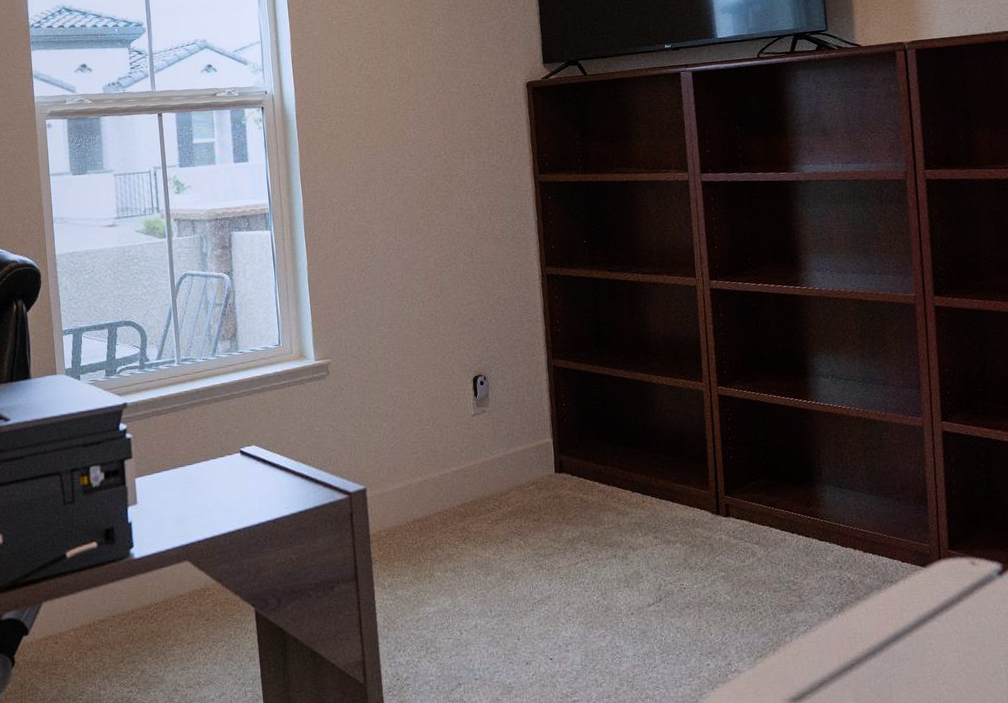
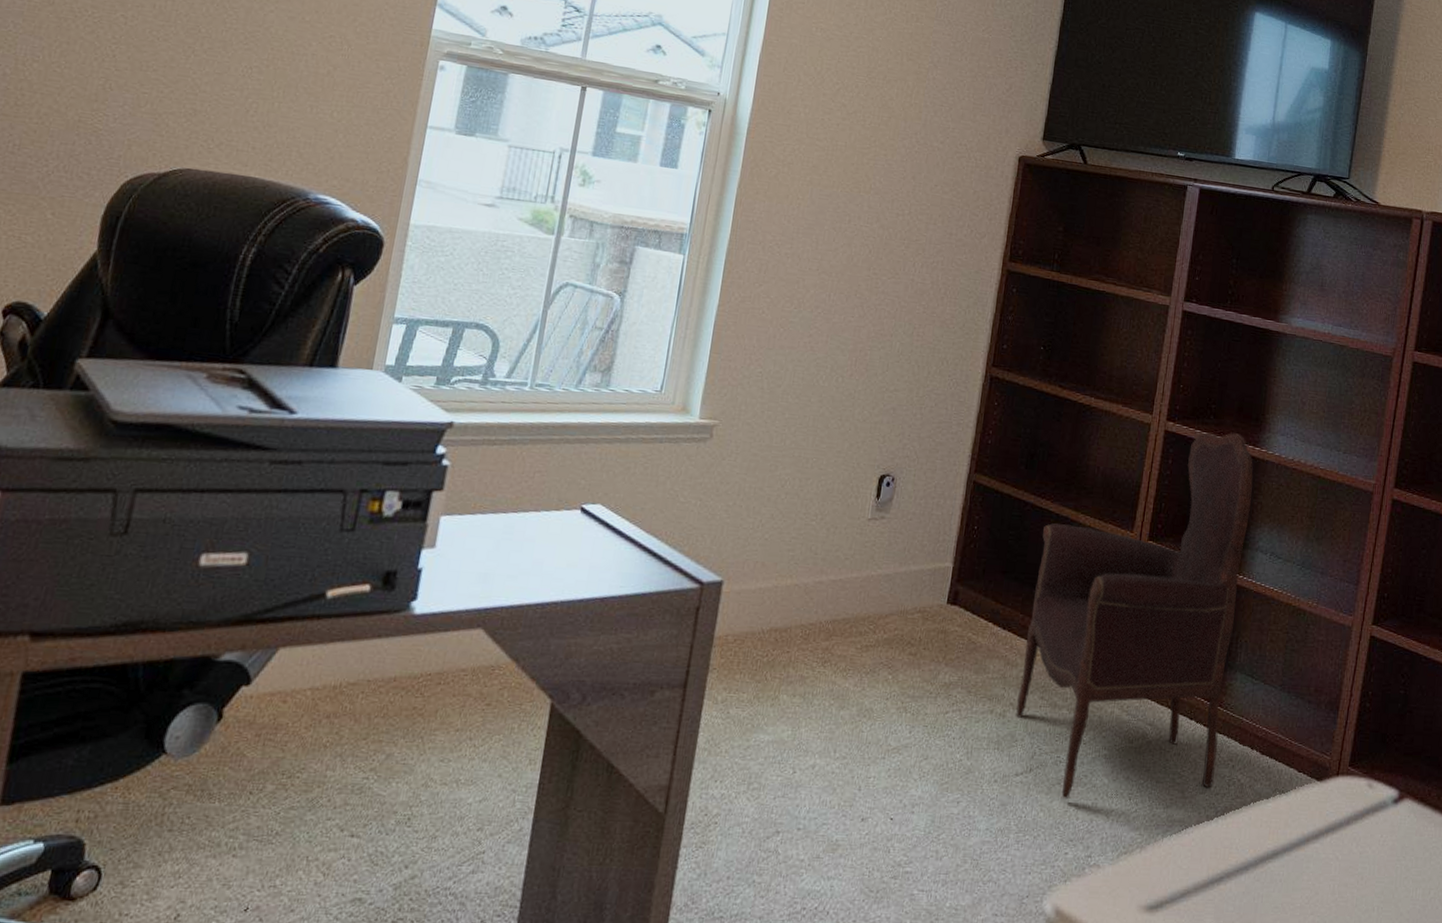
armchair: none [623,278,826,620] -> present [1016,432,1254,800]

